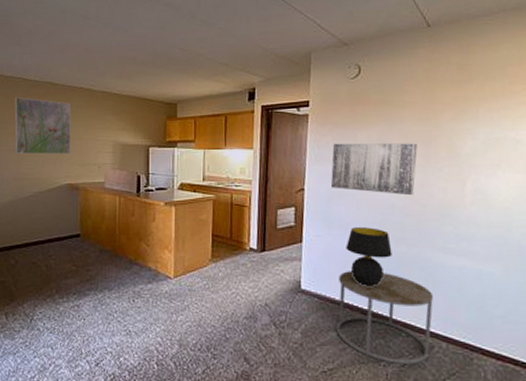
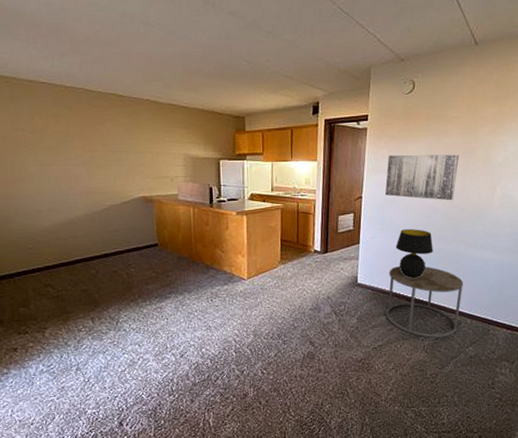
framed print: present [14,97,71,155] -> none [79,109,142,168]

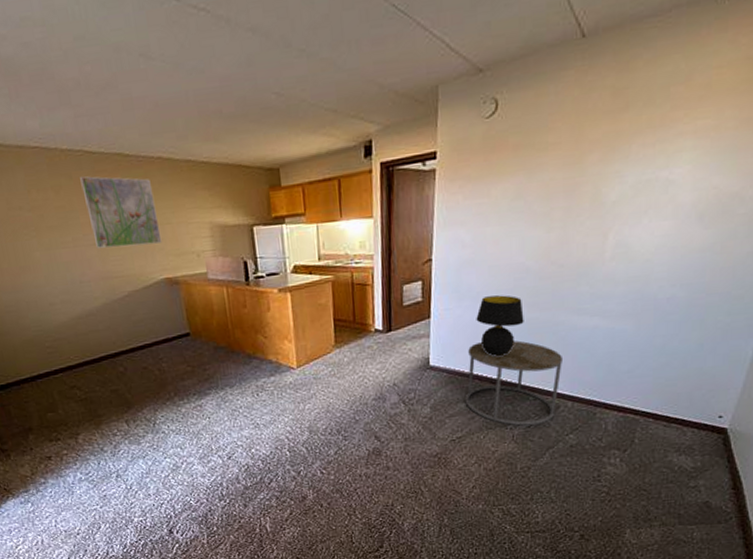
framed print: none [79,109,142,168] -> present [80,176,162,248]
wall art: present [385,154,459,201] -> none [461,194,558,256]

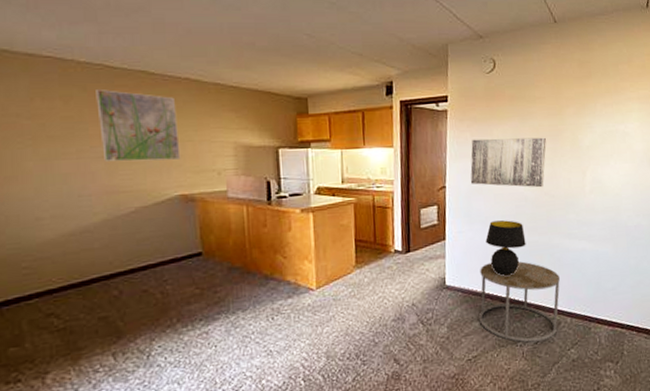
wall art: none [461,194,558,256] -> present [470,137,546,188]

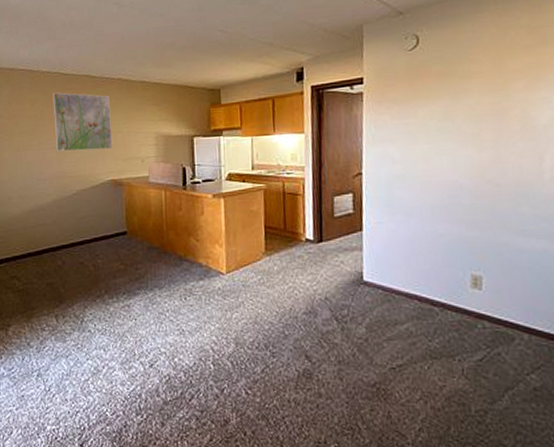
wall art: present [470,137,546,188] -> none [391,116,487,175]
side table: present [478,261,561,343] -> none [403,259,513,360]
table lamp: present [485,220,526,276] -> none [410,211,463,275]

